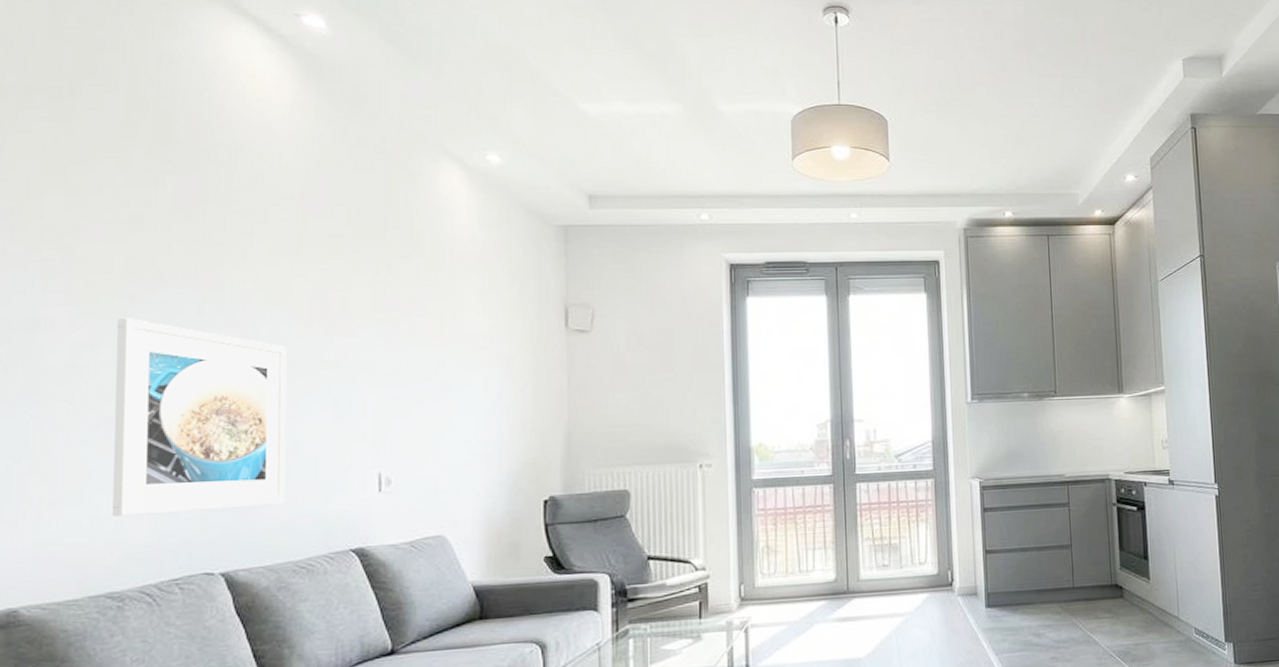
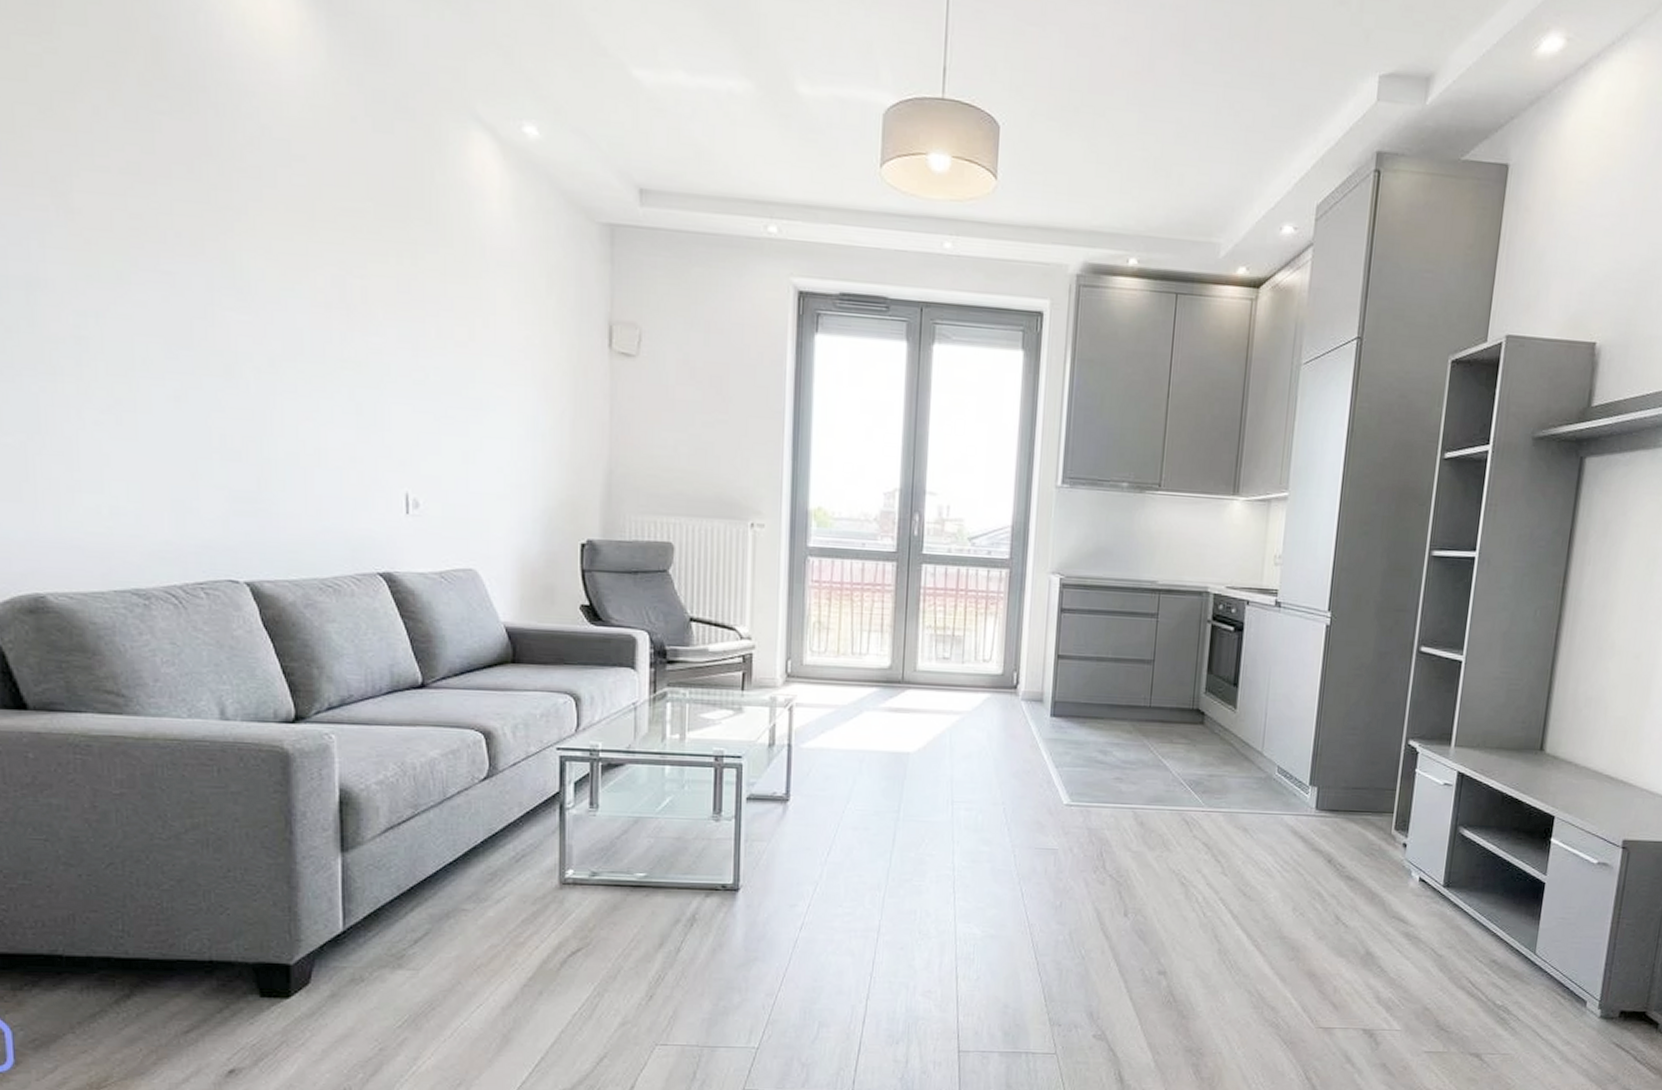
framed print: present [113,318,286,518] -> none [122,286,308,516]

